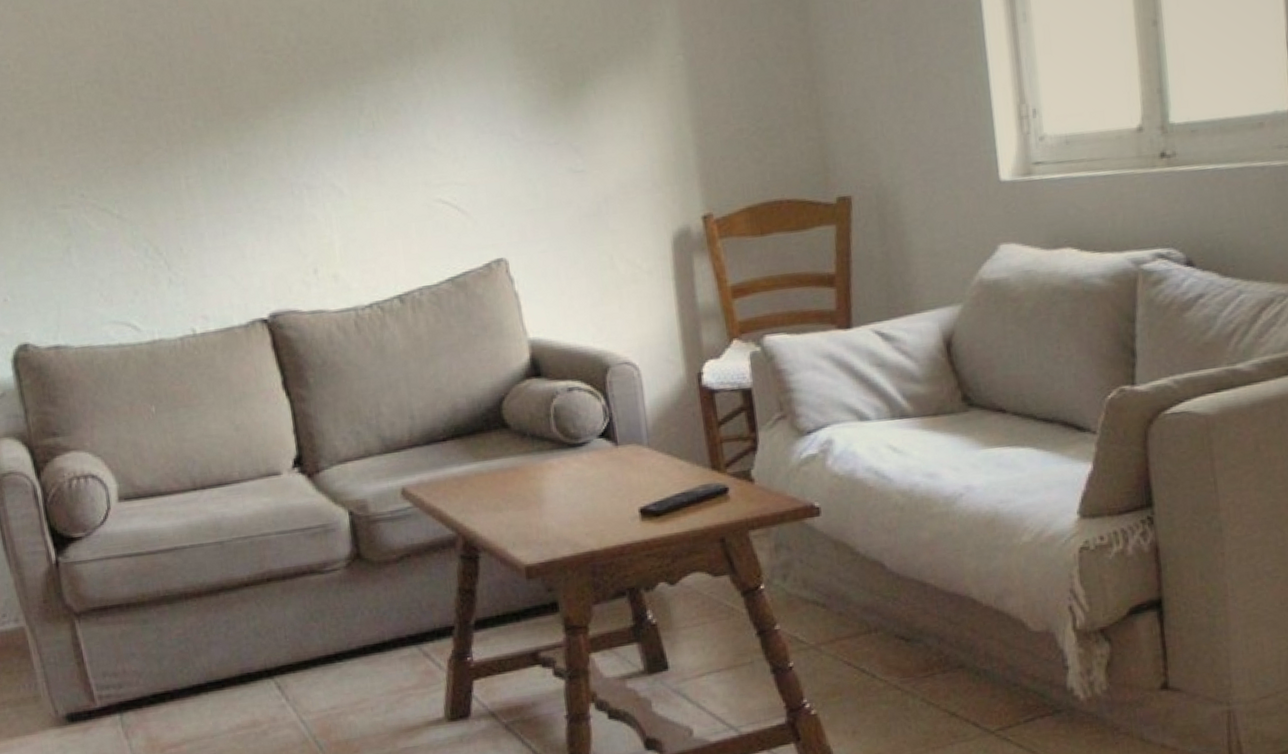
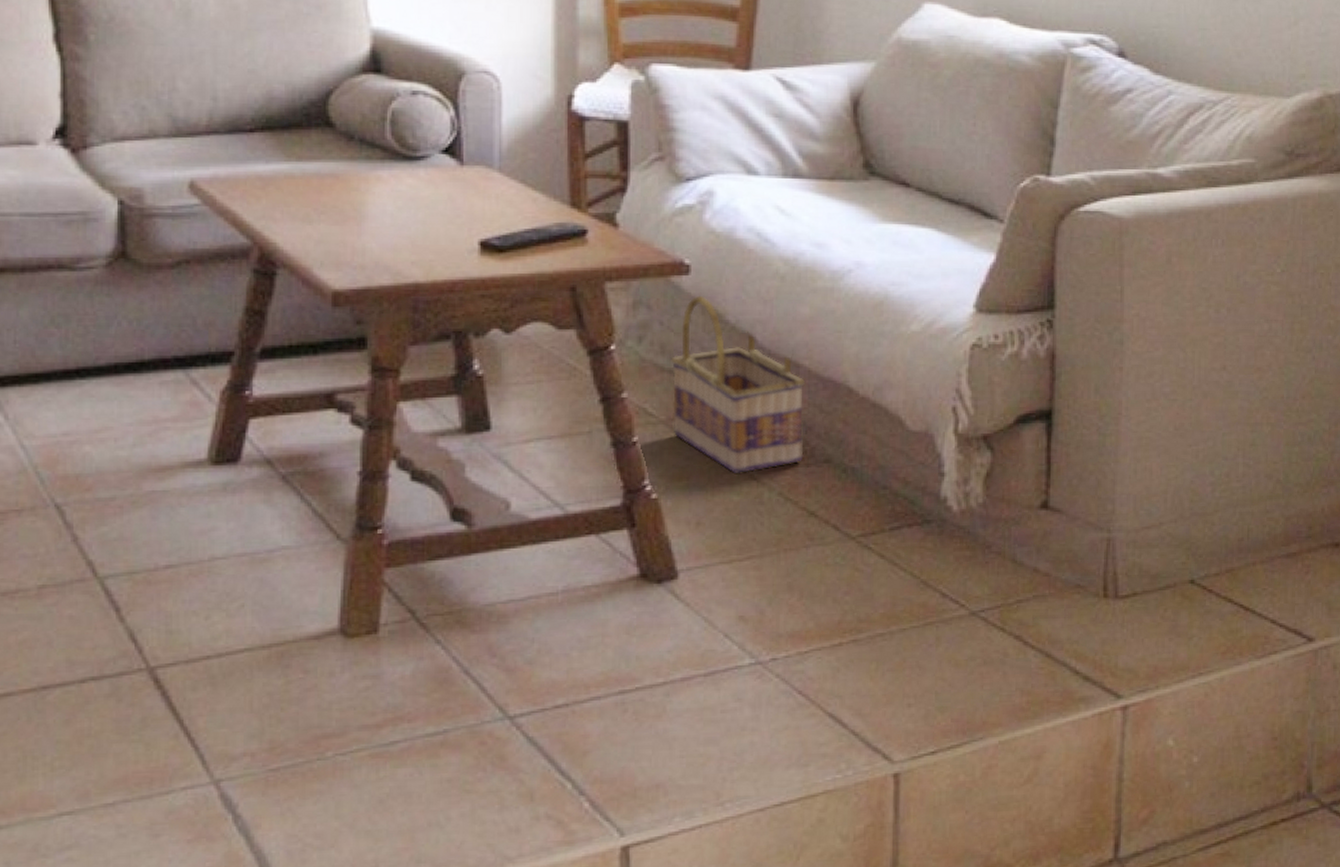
basket: none [813,532,940,686] -> present [671,295,805,474]

